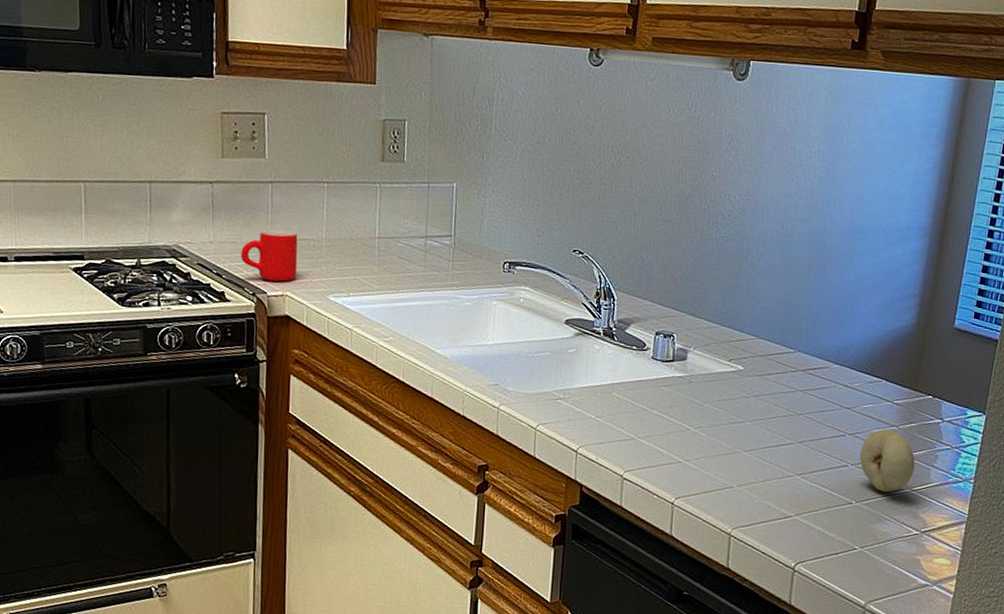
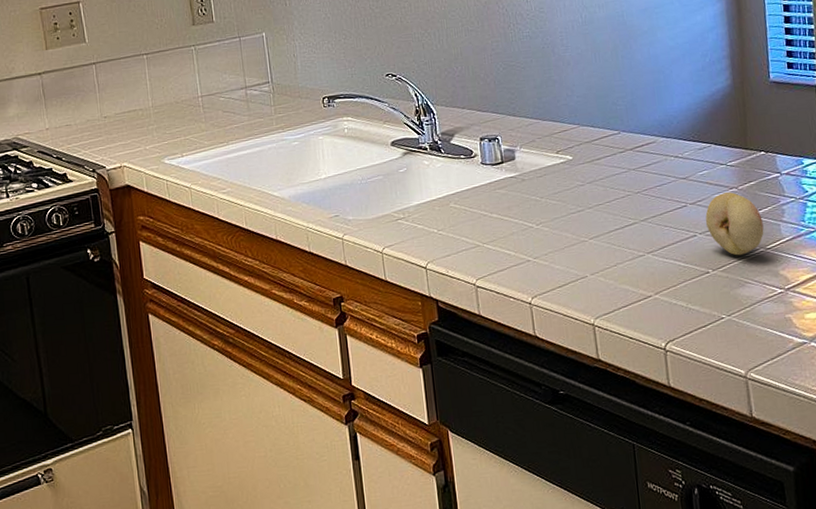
mug: present [240,229,298,282] -> none [76,105,131,156]

